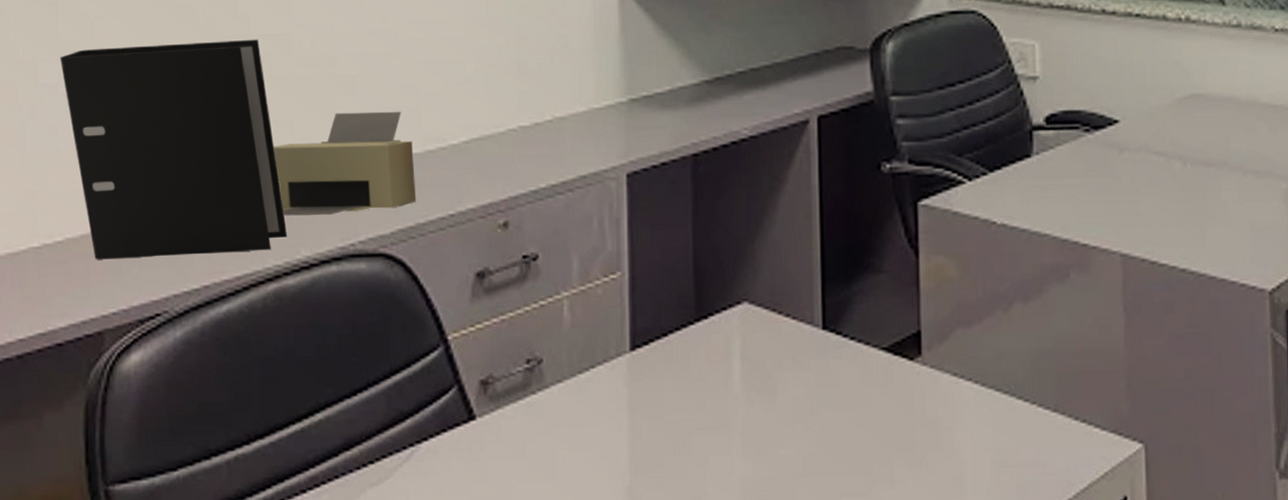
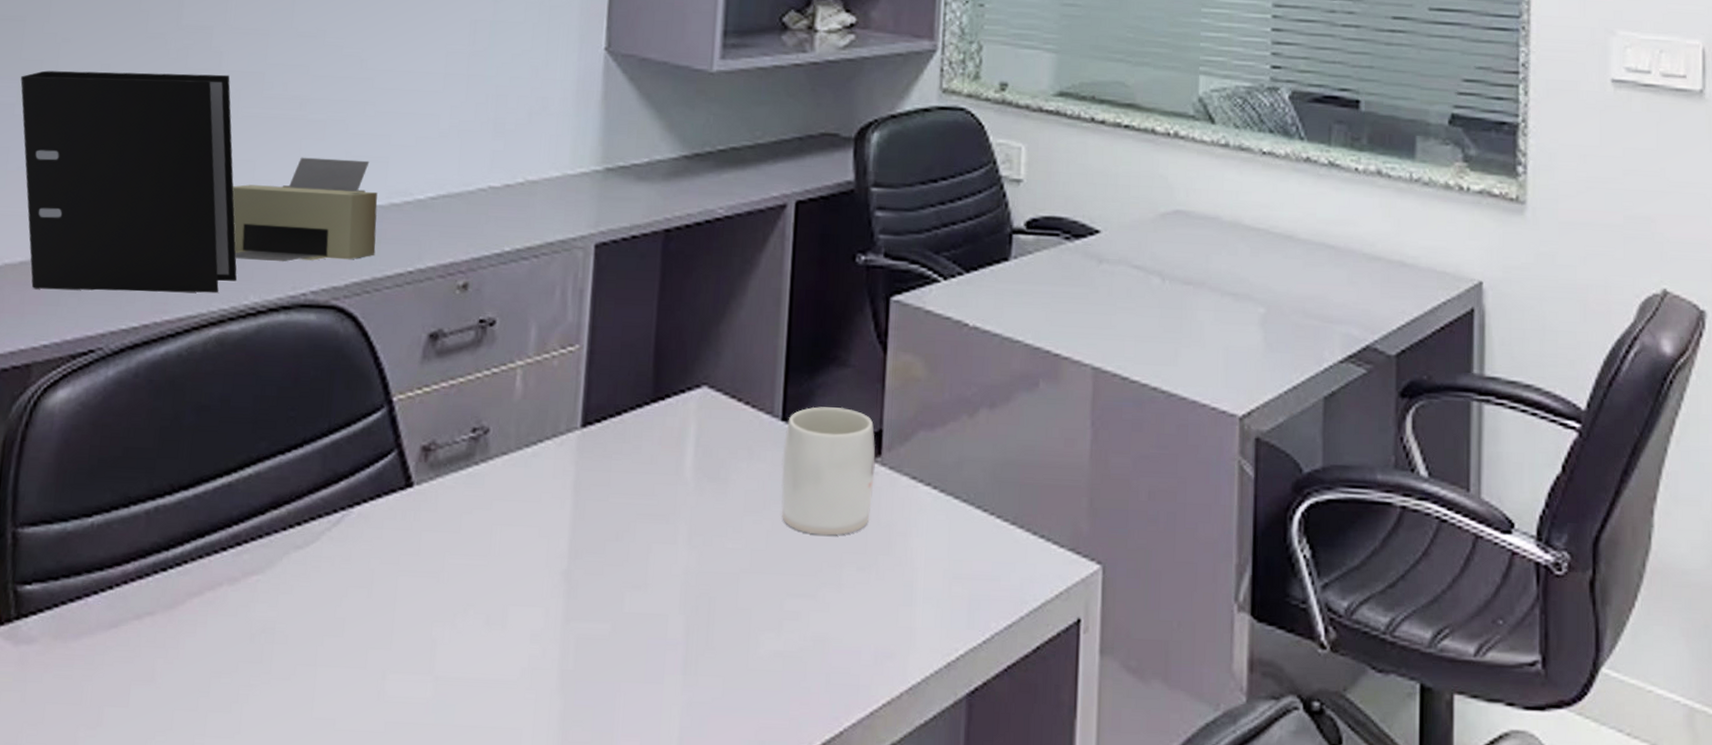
mug: none [825,312,917,436] -> present [781,406,876,536]

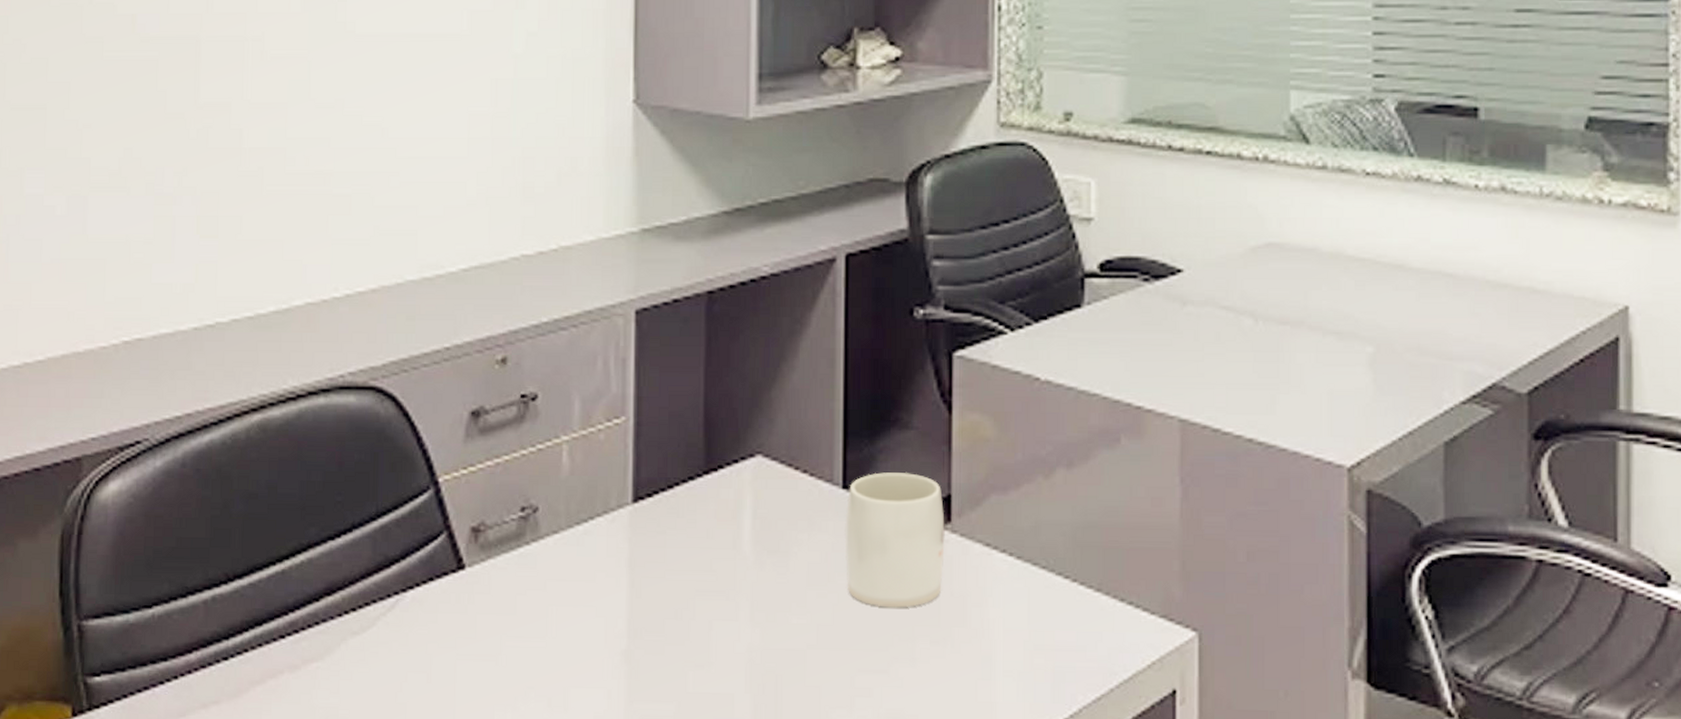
binder: present [20,70,237,293] -> none [47,152,274,382]
printer: present [232,157,378,262] -> none [263,234,411,344]

